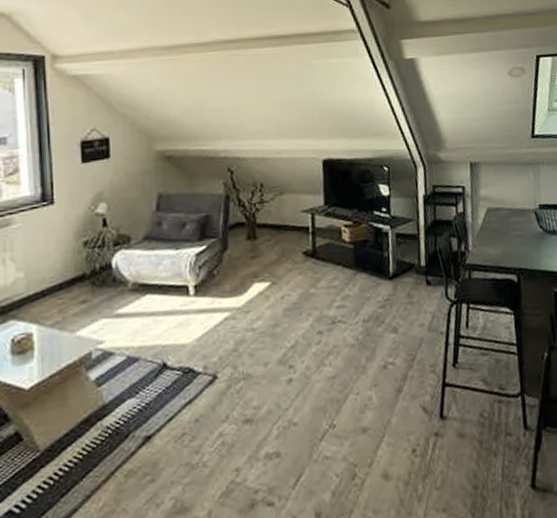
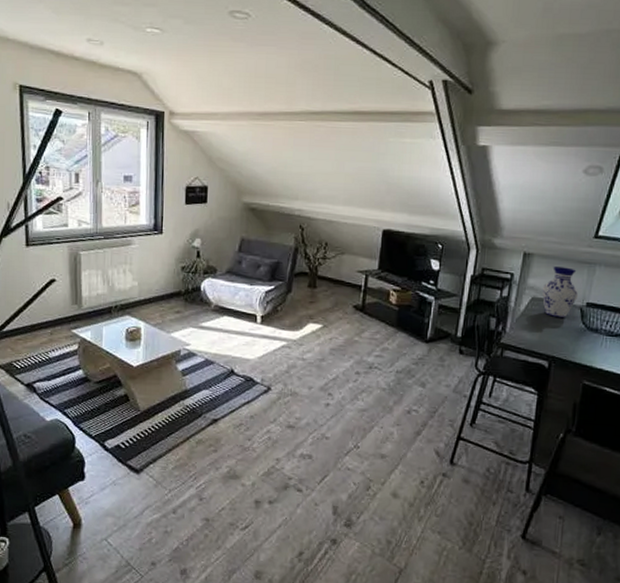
vase: none [495,171,530,226] -> present [541,267,578,318]

